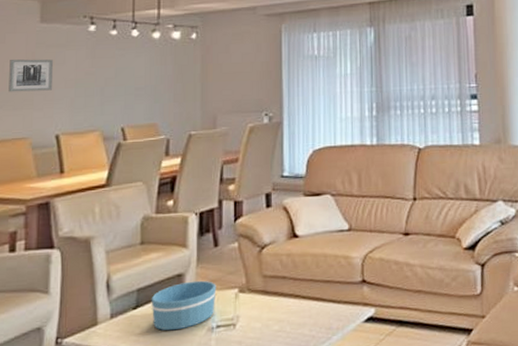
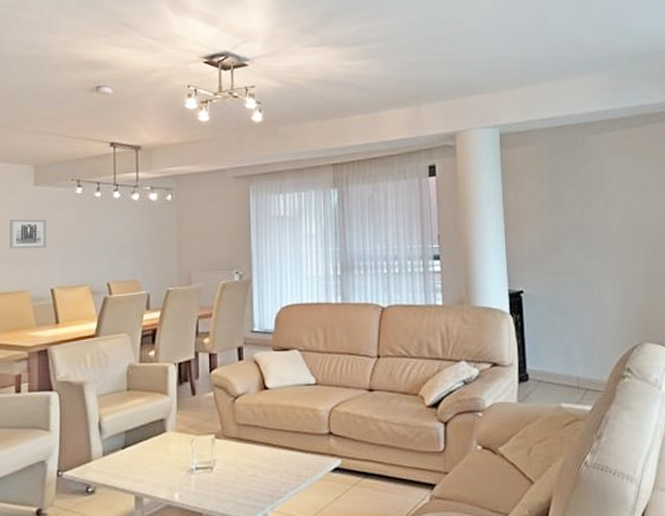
bowl: present [151,280,217,331] -> none [137,425,195,470]

